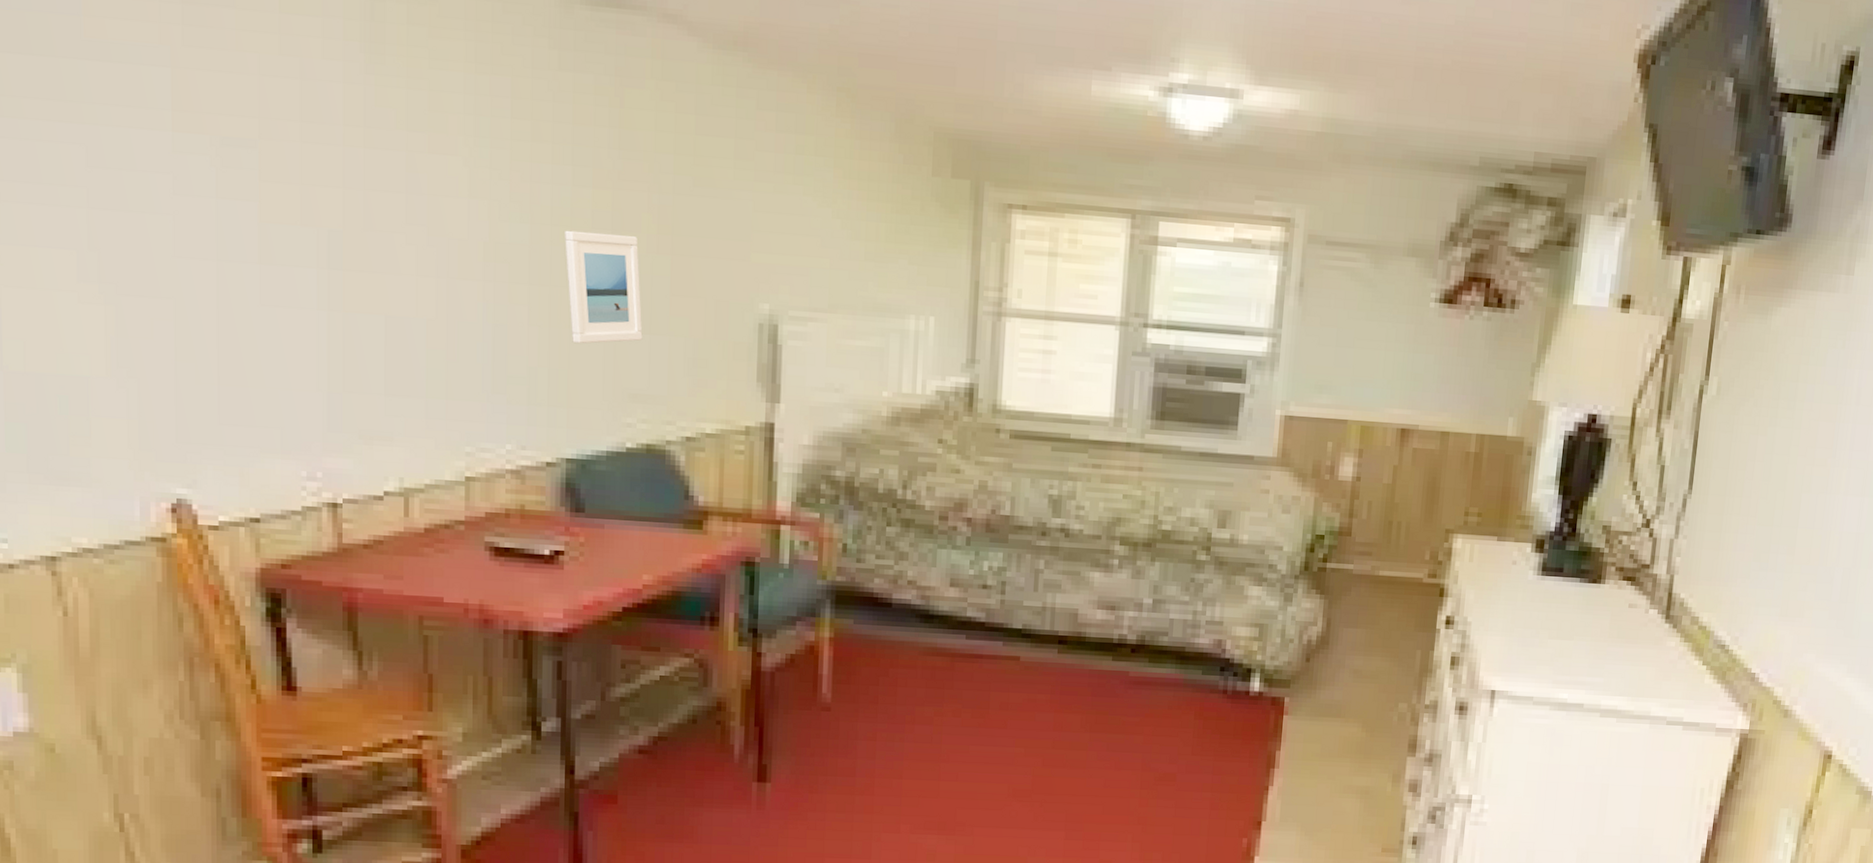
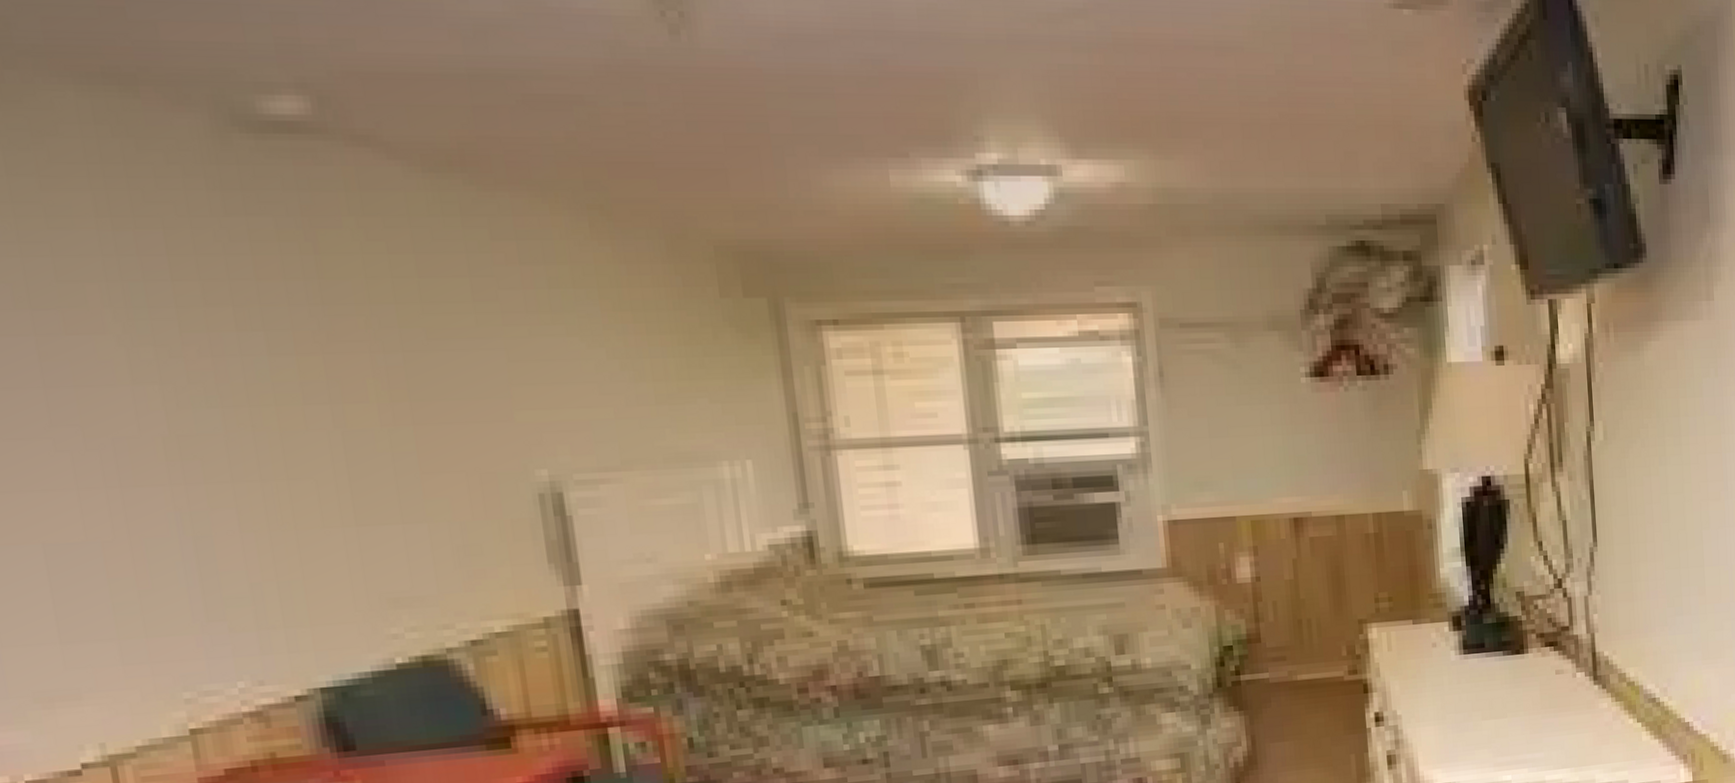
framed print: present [565,230,643,344] -> none [269,408,394,547]

